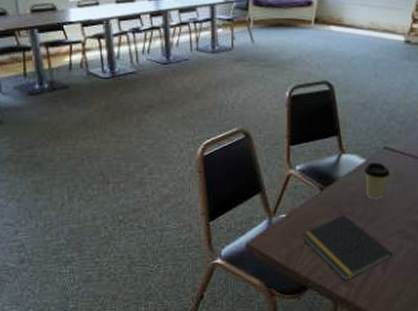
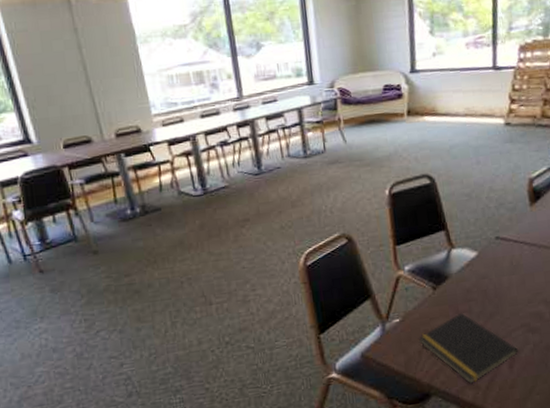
coffee cup: present [364,162,391,200] -> none [477,254,506,294]

